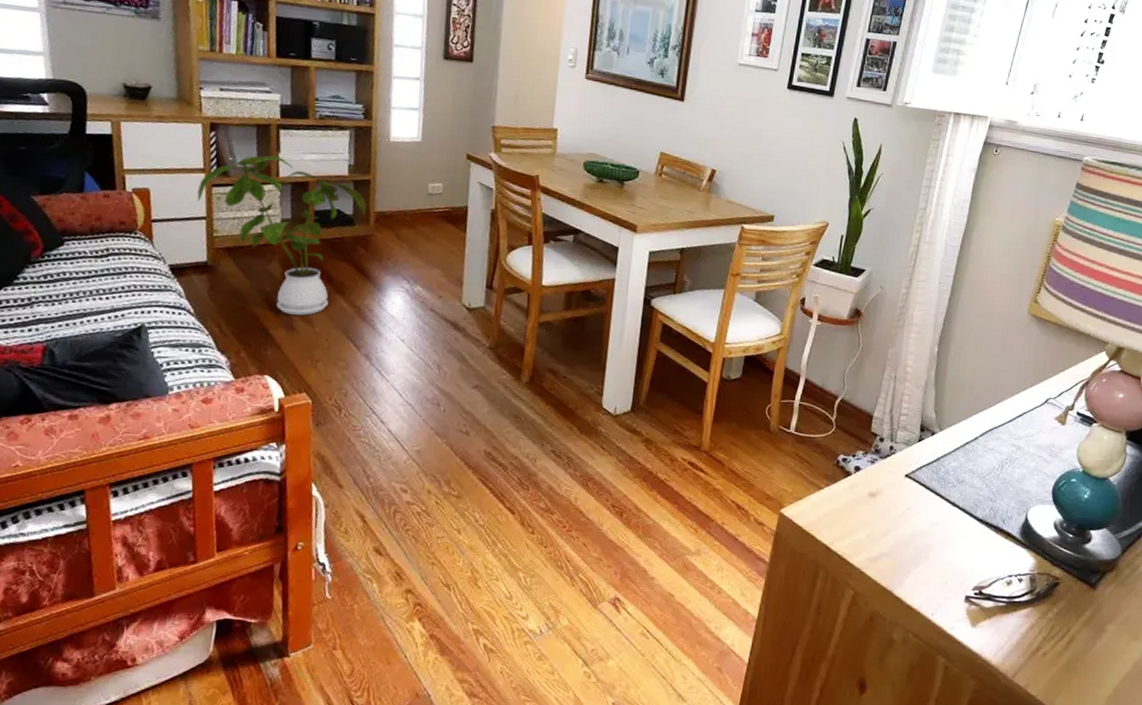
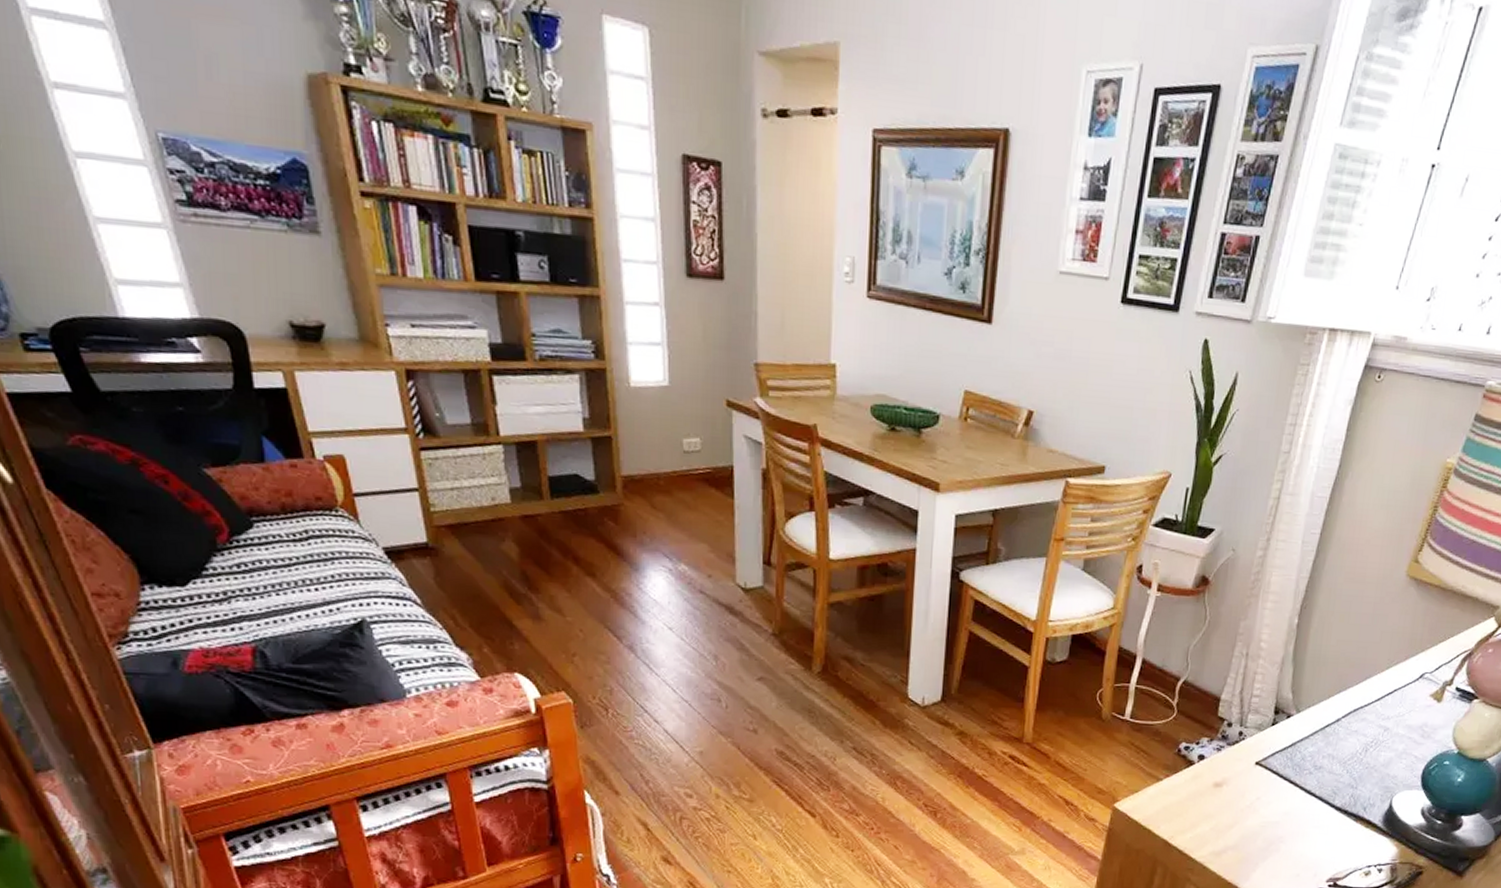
house plant: present [197,155,366,316] -> none [403,409,609,603]

